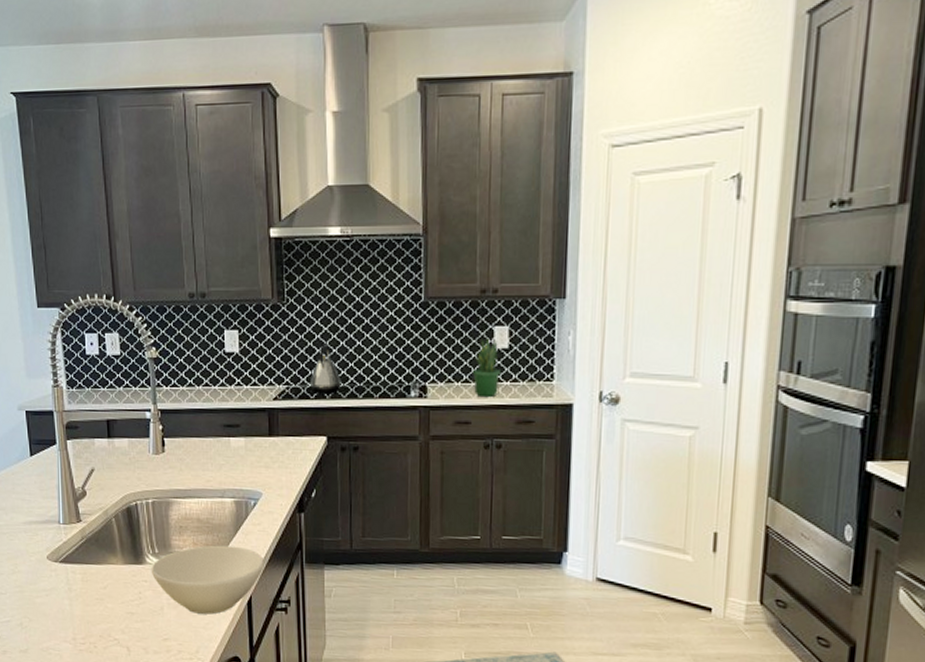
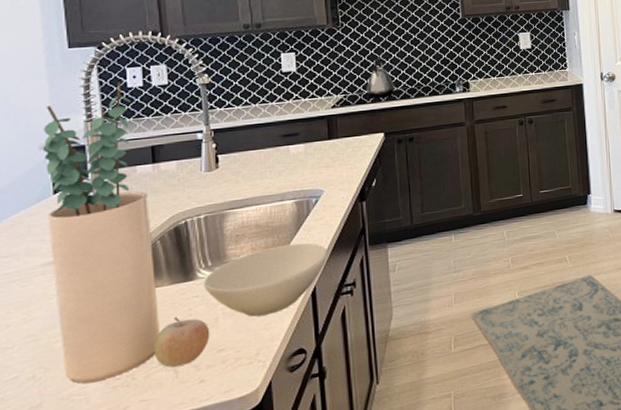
vase: none [20,348,115,642] -> present [42,82,160,384]
fruit: none [110,597,157,646] -> present [153,317,210,368]
planter: present [472,337,500,396] -> none [504,41,527,86]

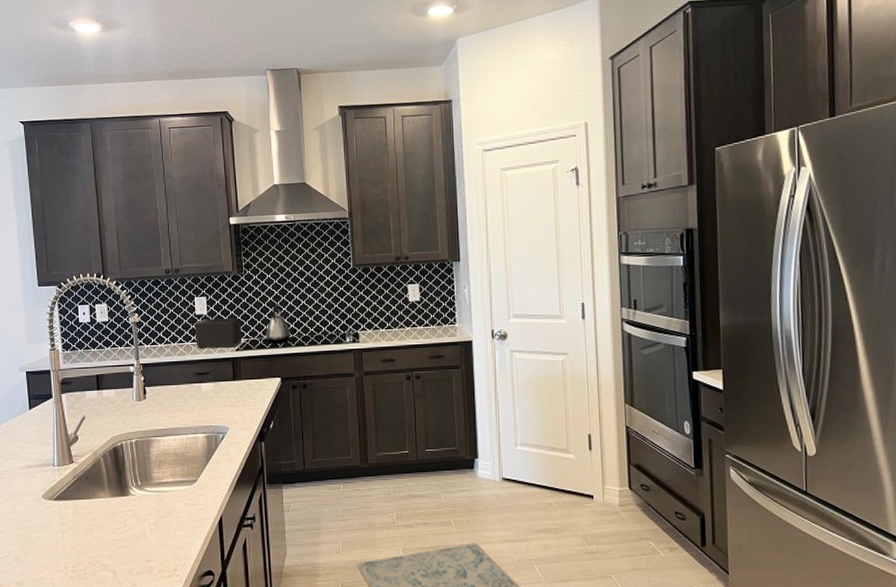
vase: present [42,82,160,384] -> none [21,317,103,571]
fruit: present [153,317,210,368] -> none [98,526,140,570]
bowl: present [203,243,328,317] -> none [134,474,232,535]
toaster: none [280,72,339,108] -> present [194,317,242,349]

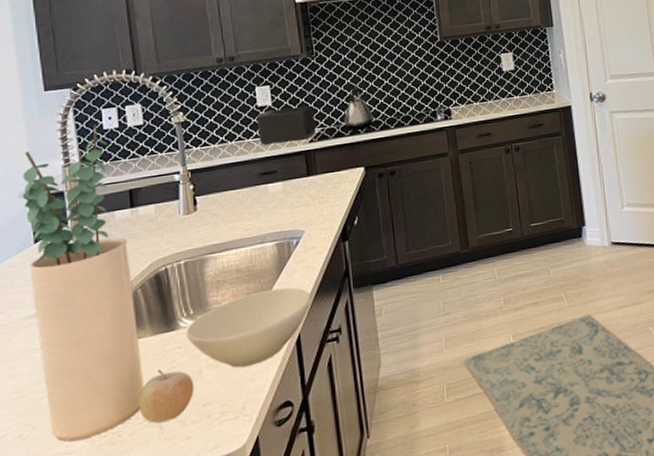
vase: none [21,317,103,571] -> present [22,124,144,442]
fruit: none [98,526,140,570] -> present [138,369,195,424]
bowl: none [134,474,232,535] -> present [185,287,311,368]

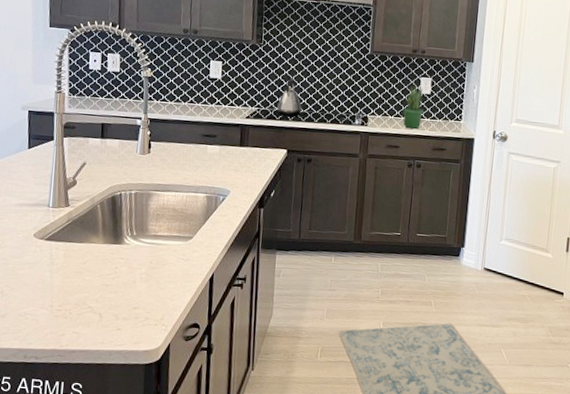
vase: present [22,124,144,442] -> none [22,63,95,308]
fruit: present [138,369,195,424] -> none [86,271,129,313]
bowl: present [185,287,311,368] -> none [128,231,227,288]
toaster: present [256,105,317,145] -> none [206,82,254,115]
planter: none [487,63,511,111] -> present [402,85,423,129]

